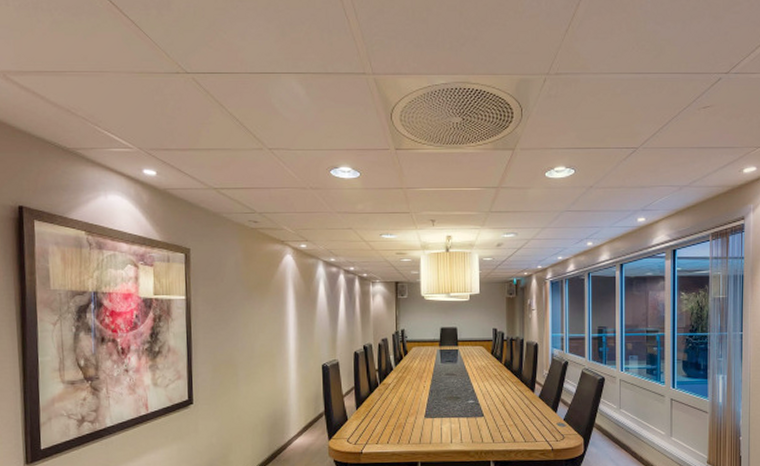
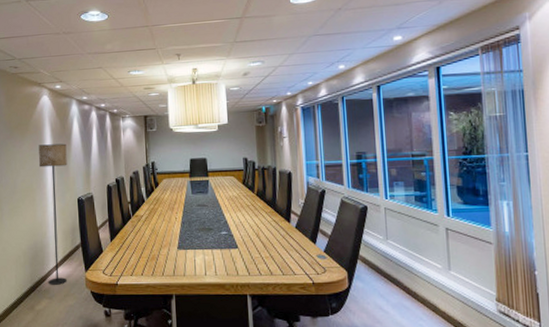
floor lamp: none [280,307,312,454] -> present [39,143,67,285]

